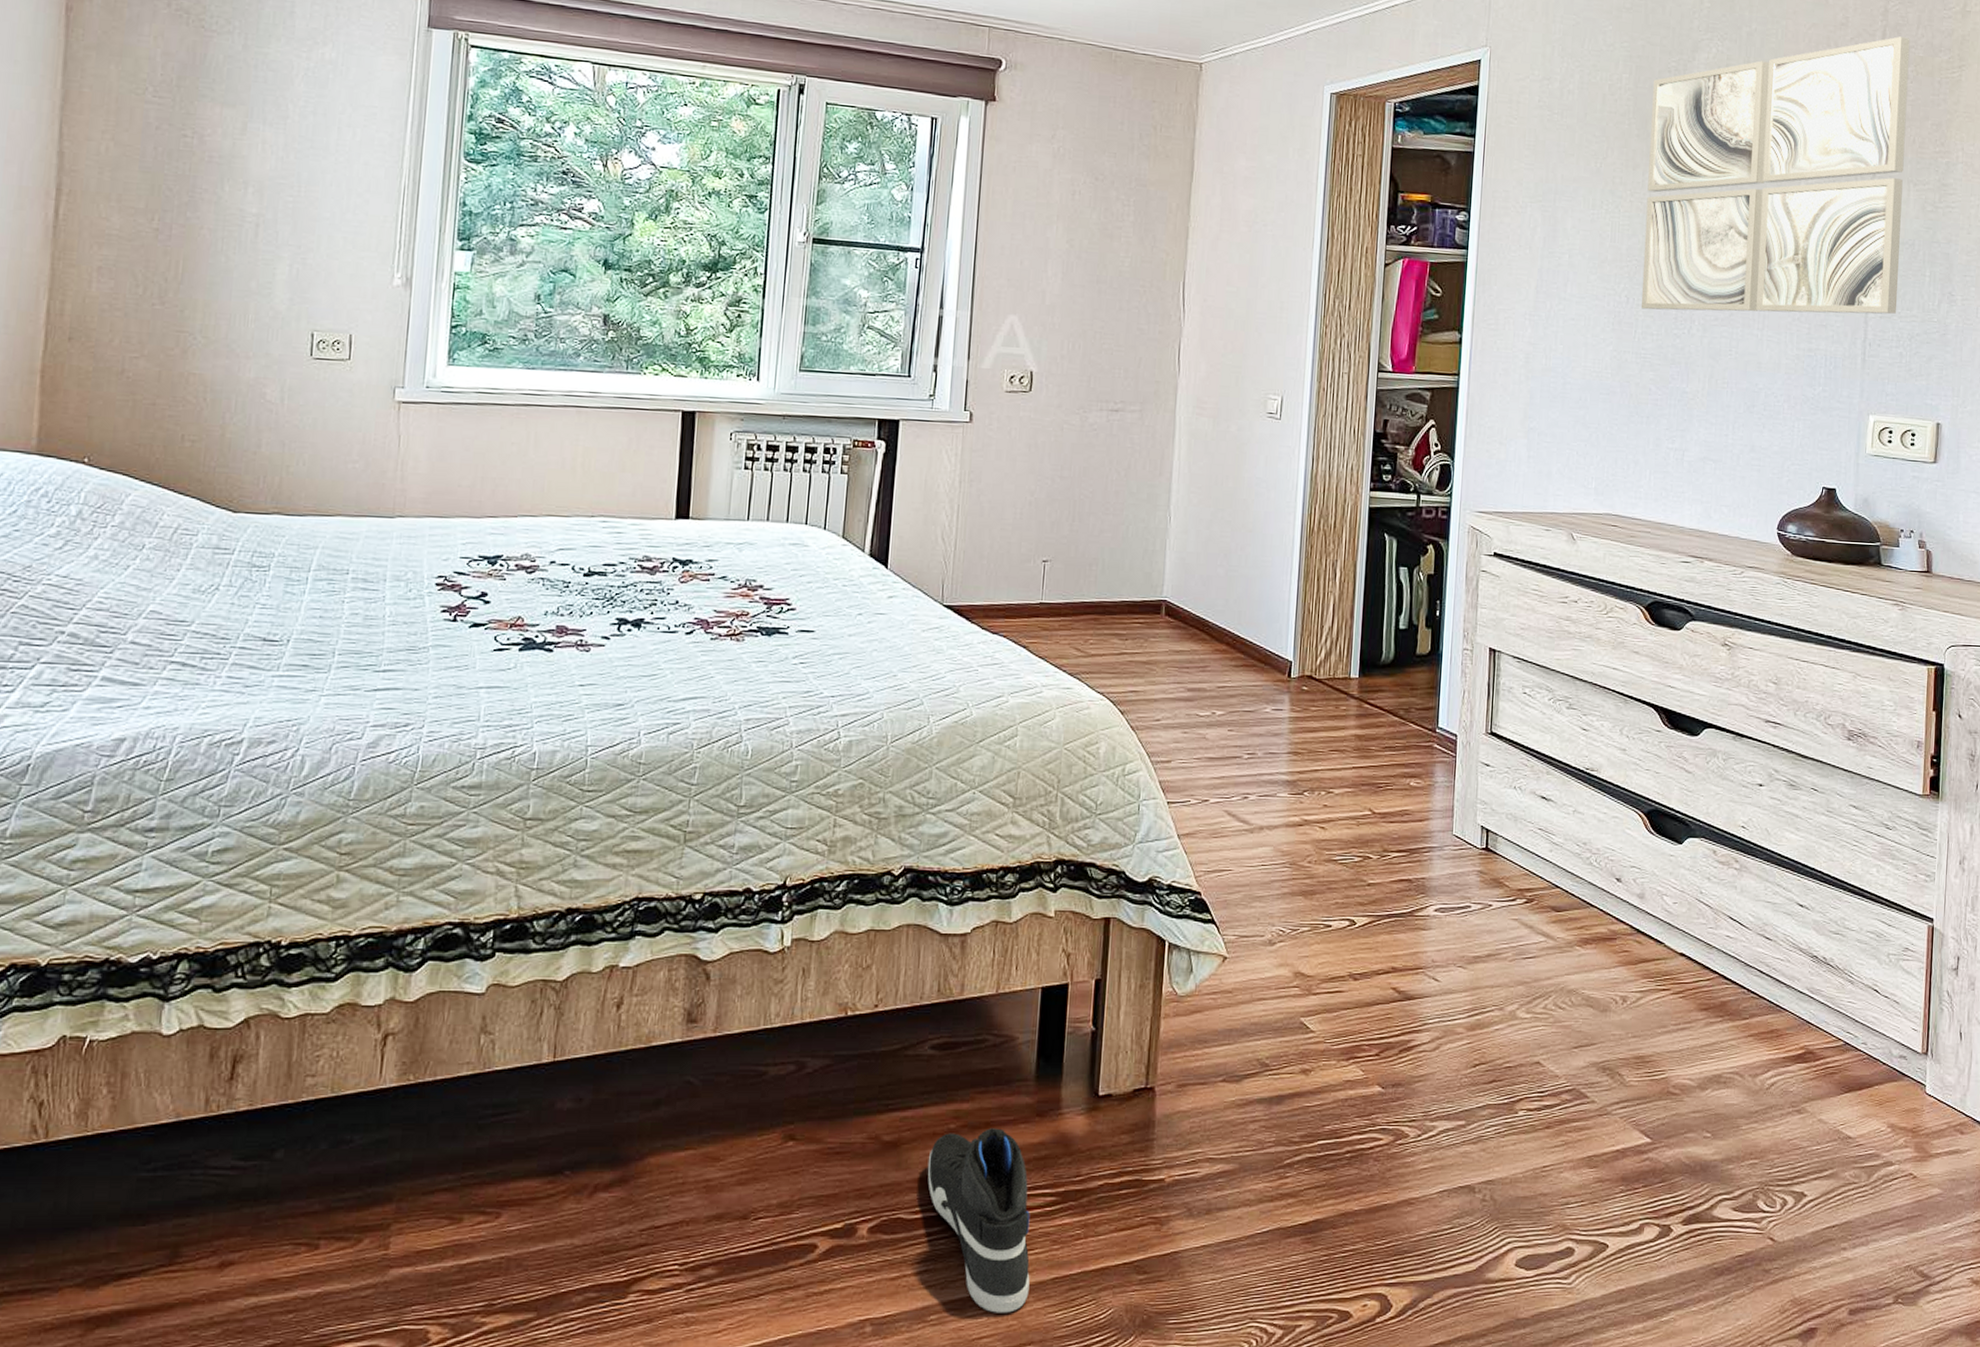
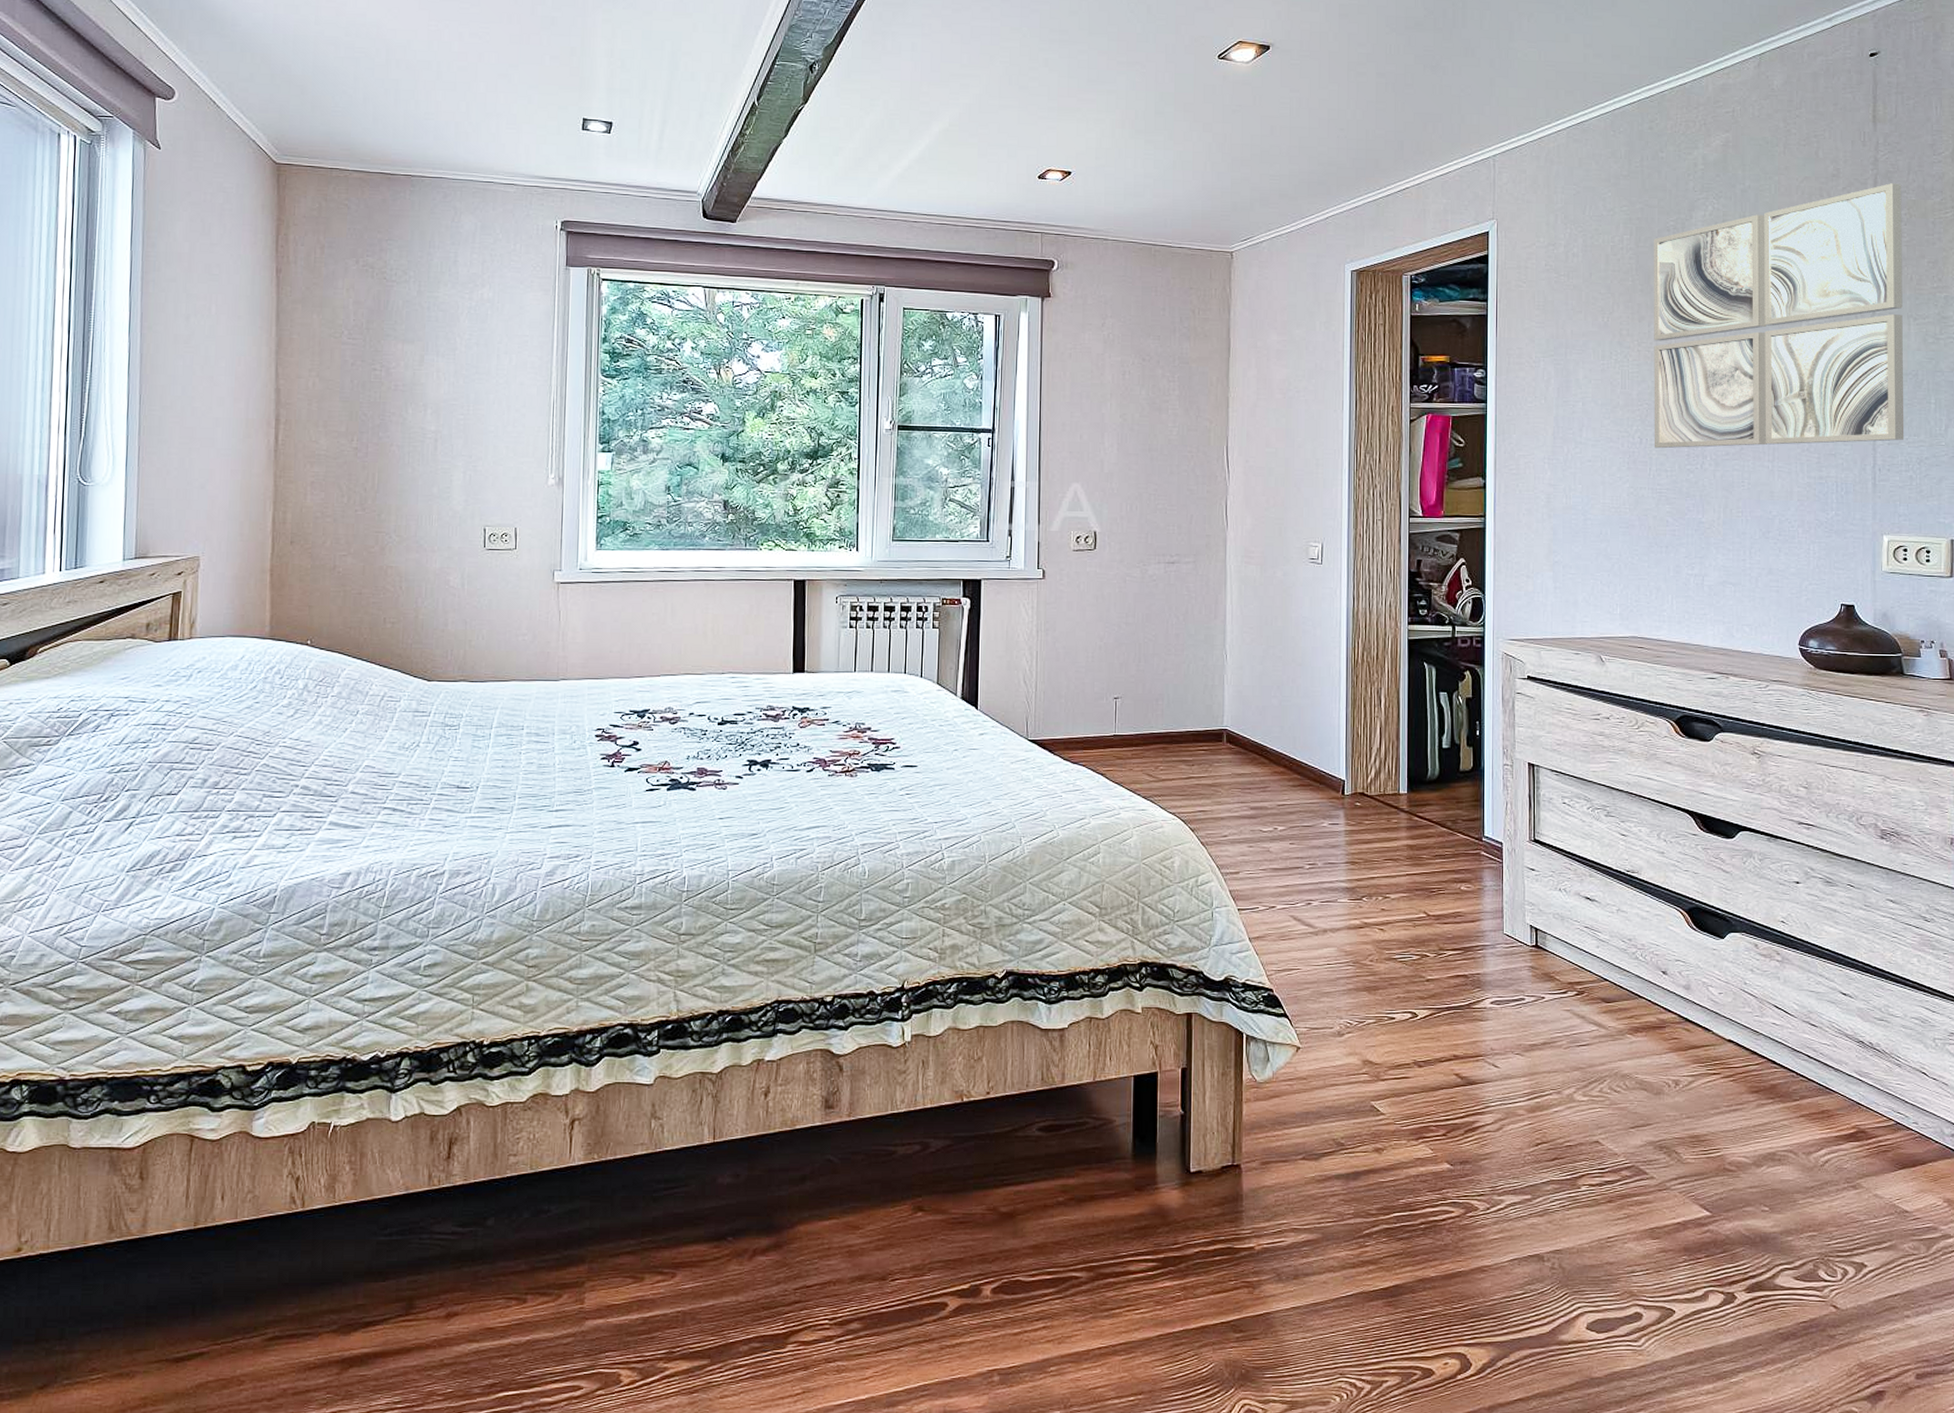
sneaker: present [927,1128,1030,1313] -> none [1041,1201,1137,1366]

